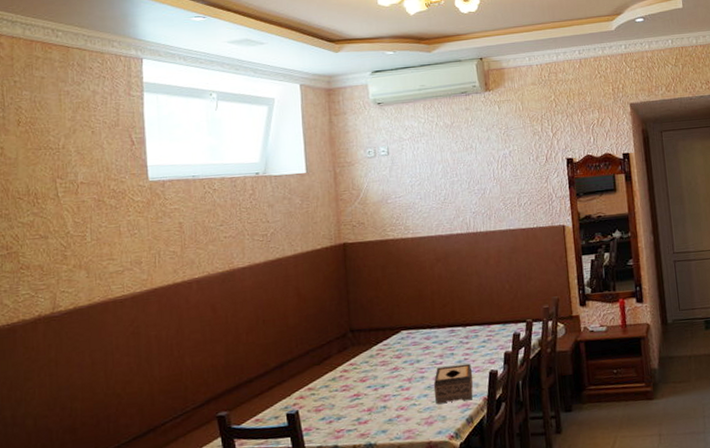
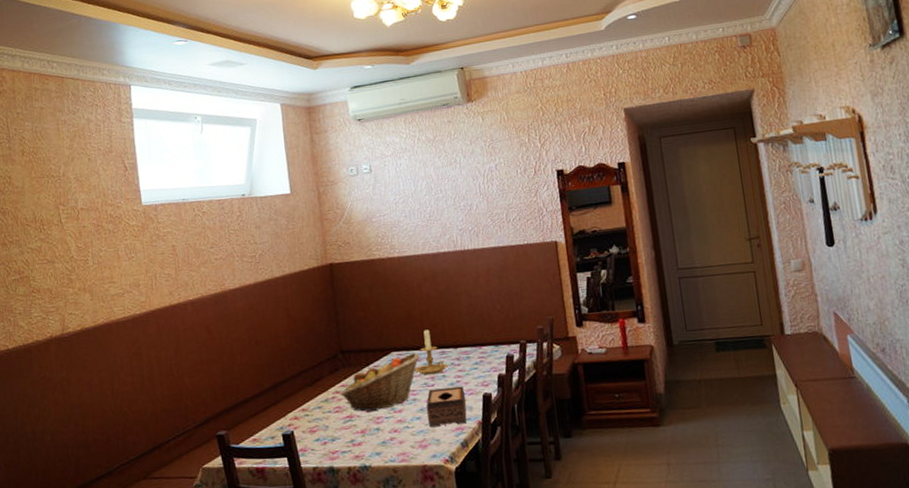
fruit basket: none [348,330,429,390] -> present [340,352,420,412]
candle holder: none [423,308,457,354] -> present [414,328,448,376]

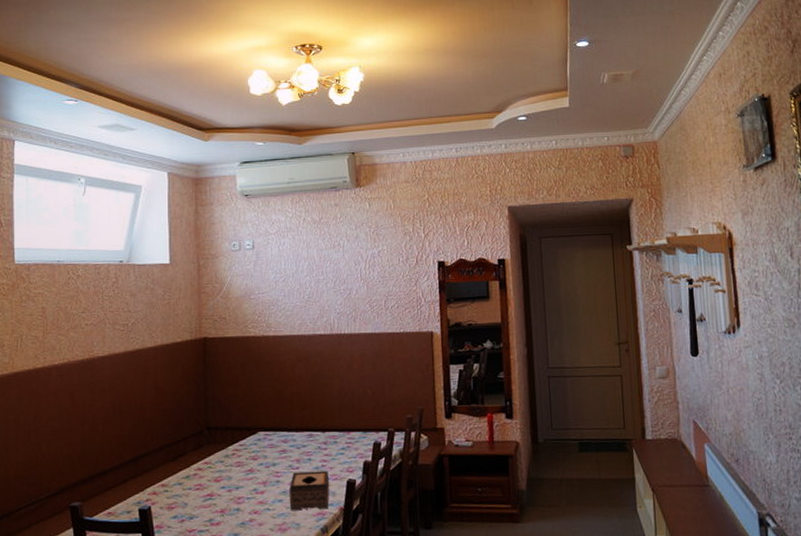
fruit basket: present [340,352,420,412] -> none [203,433,287,492]
candle holder: present [414,328,448,376] -> none [279,410,315,458]

